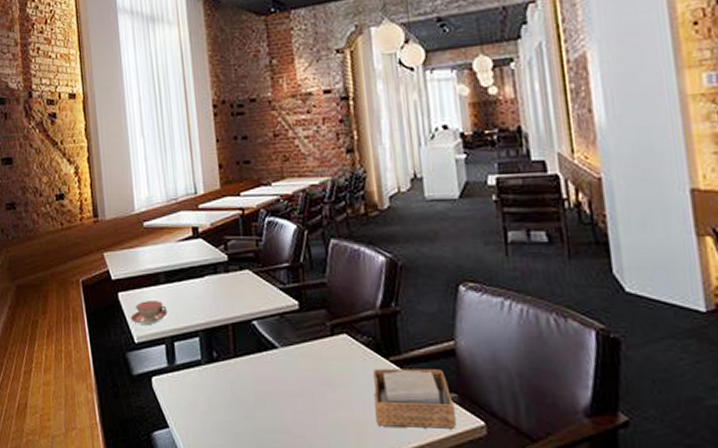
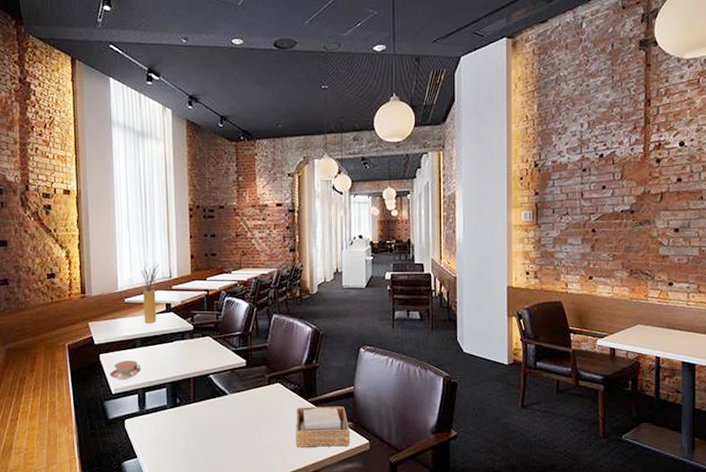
vase: none [160,173,182,254] -> present [141,261,160,324]

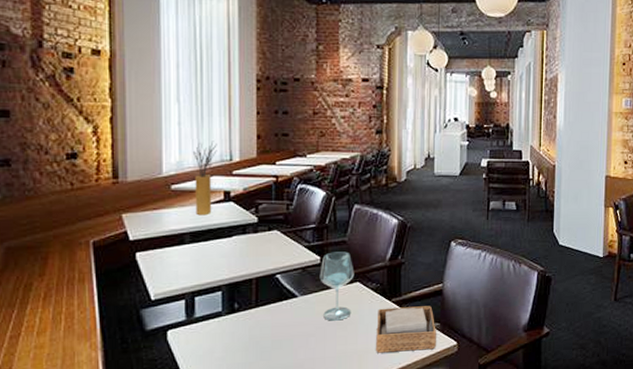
teacup: present [109,361,141,380] -> none [148,259,190,283]
wine glass: none [245,356,275,417] -> present [319,251,355,321]

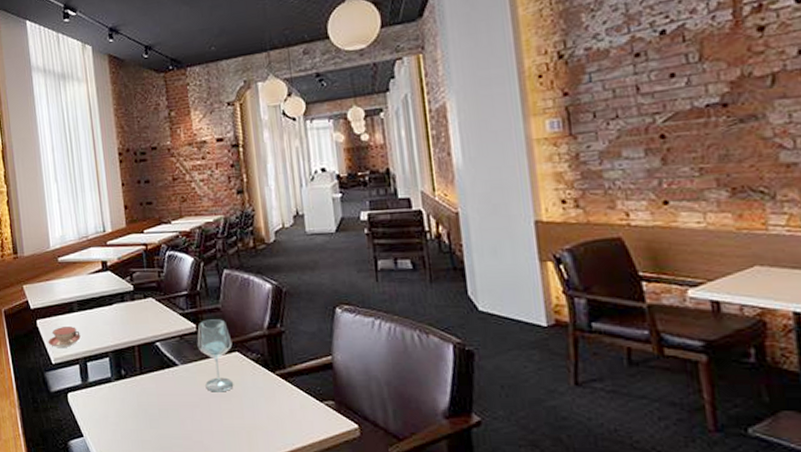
teacup: none [148,259,190,283] -> present [48,326,81,348]
vase: present [193,140,217,216] -> none [73,214,93,285]
napkin holder: present [376,306,436,353] -> none [262,381,333,432]

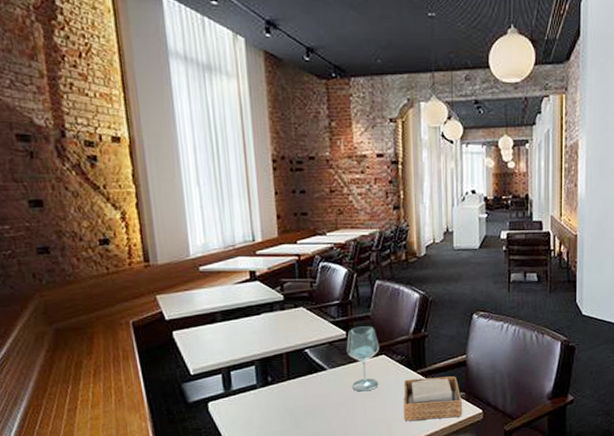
teacup: present [48,326,81,348] -> none [186,337,224,359]
napkin holder: none [262,381,333,432] -> present [403,376,462,421]

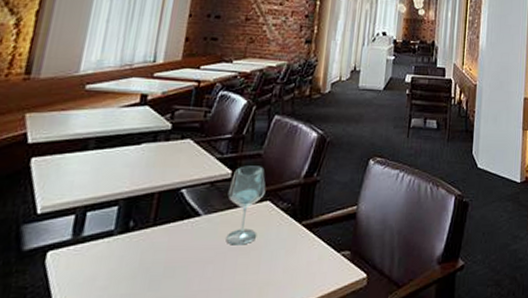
napkin holder: present [403,376,462,421] -> none [278,231,346,286]

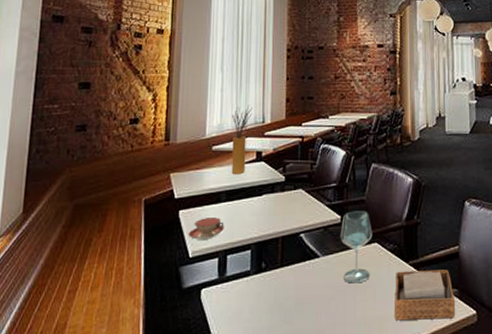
teacup: none [39,167,89,194] -> present [188,217,224,241]
vase: none [106,40,143,119] -> present [231,105,252,175]
napkin holder: none [278,231,346,286] -> present [395,270,455,321]

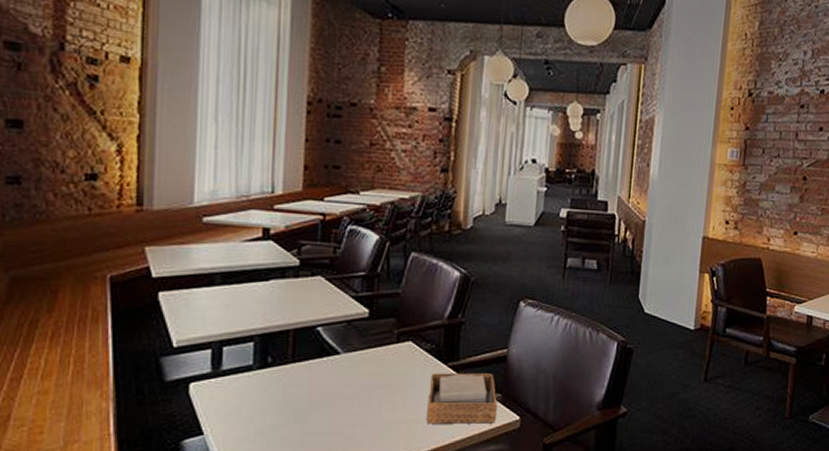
teacup: present [188,217,224,241] -> none [171,302,219,329]
vase: present [231,105,252,175] -> none [229,169,258,254]
wine glass: present [340,211,373,284] -> none [366,305,407,384]

